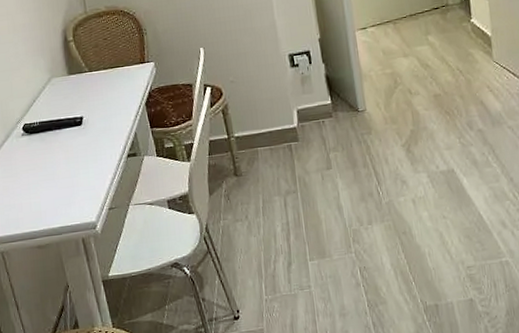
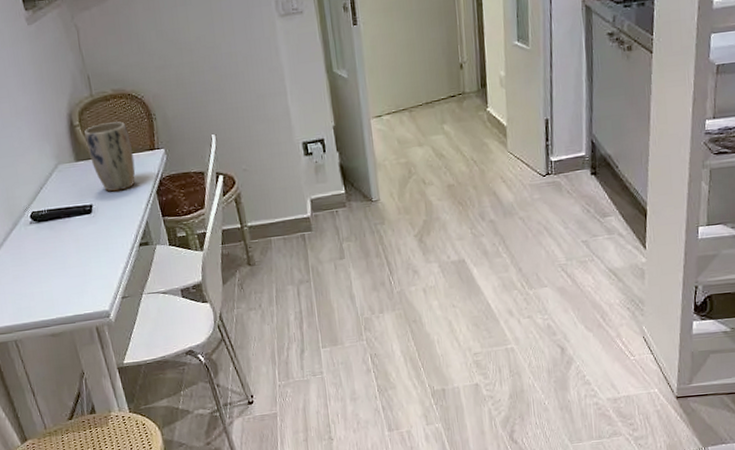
plant pot: none [77,36,126,104] -> present [84,121,136,192]

